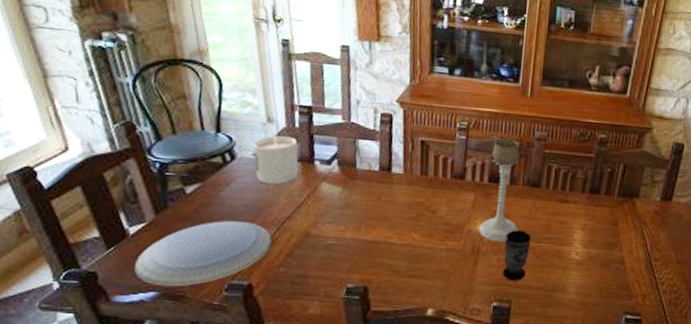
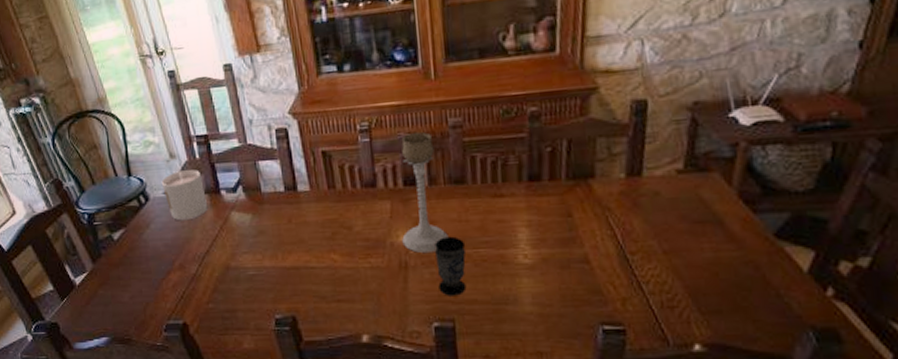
plate: present [134,221,272,287] -> none [86,261,196,331]

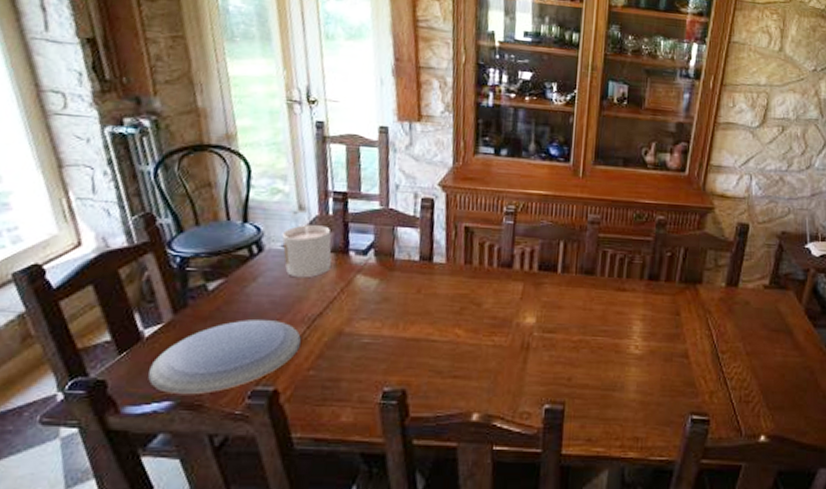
plate: none [86,261,196,331] -> present [148,319,301,395]
candle holder: present [402,131,449,253] -> none [528,221,572,336]
cup: present [434,236,467,296] -> none [555,322,586,380]

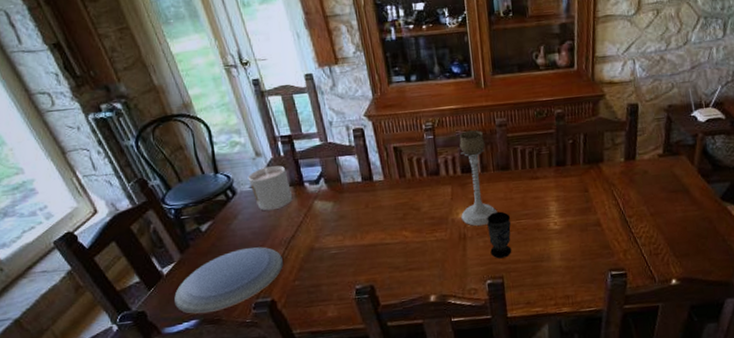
candle holder: none [528,221,572,336] -> present [459,129,498,226]
cup: none [555,322,586,380] -> present [487,211,512,259]

